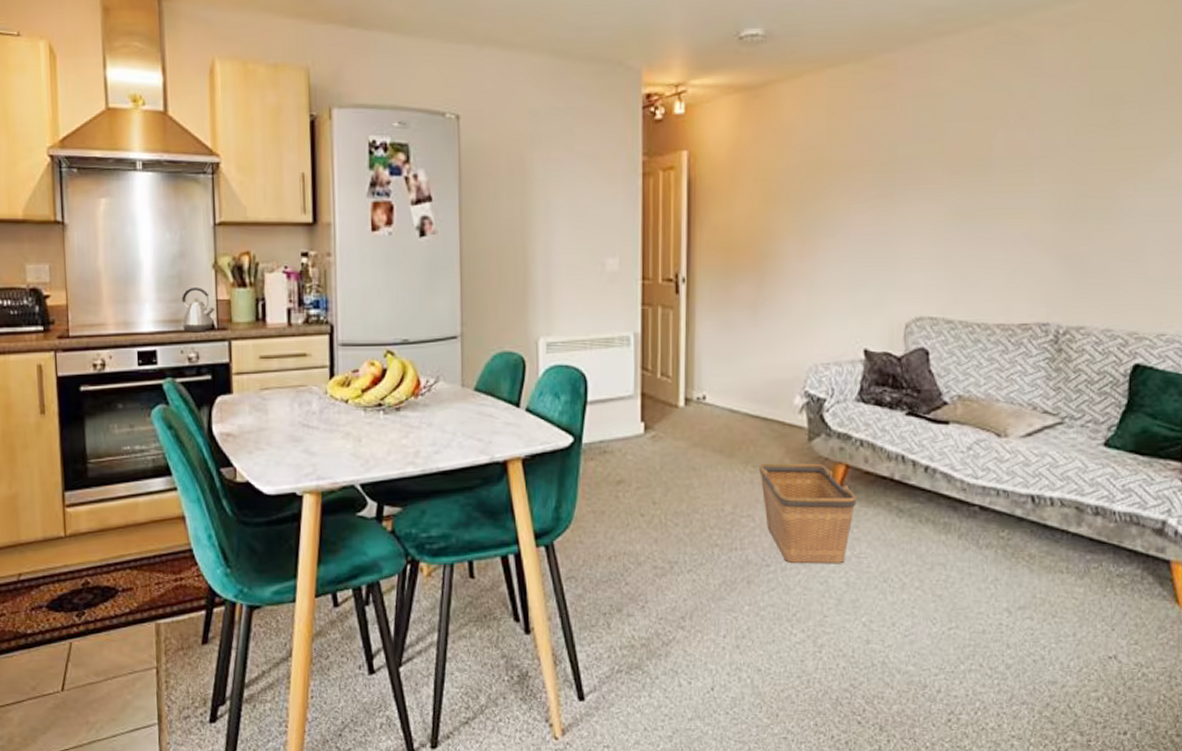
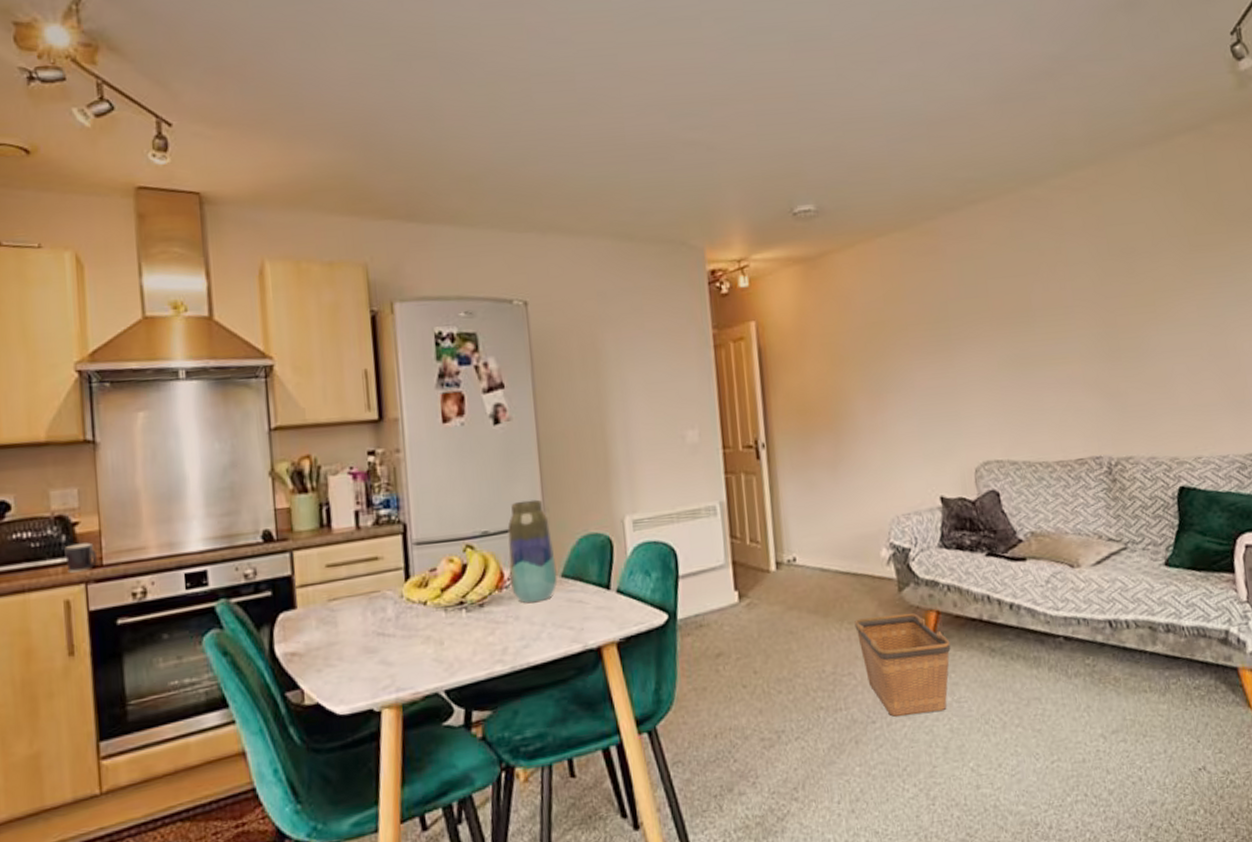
mug: none [36,315,64,342] -> present [63,542,97,574]
kettle: present [180,286,215,333] -> none [234,497,274,548]
vase: none [426,313,470,412] -> present [507,499,558,604]

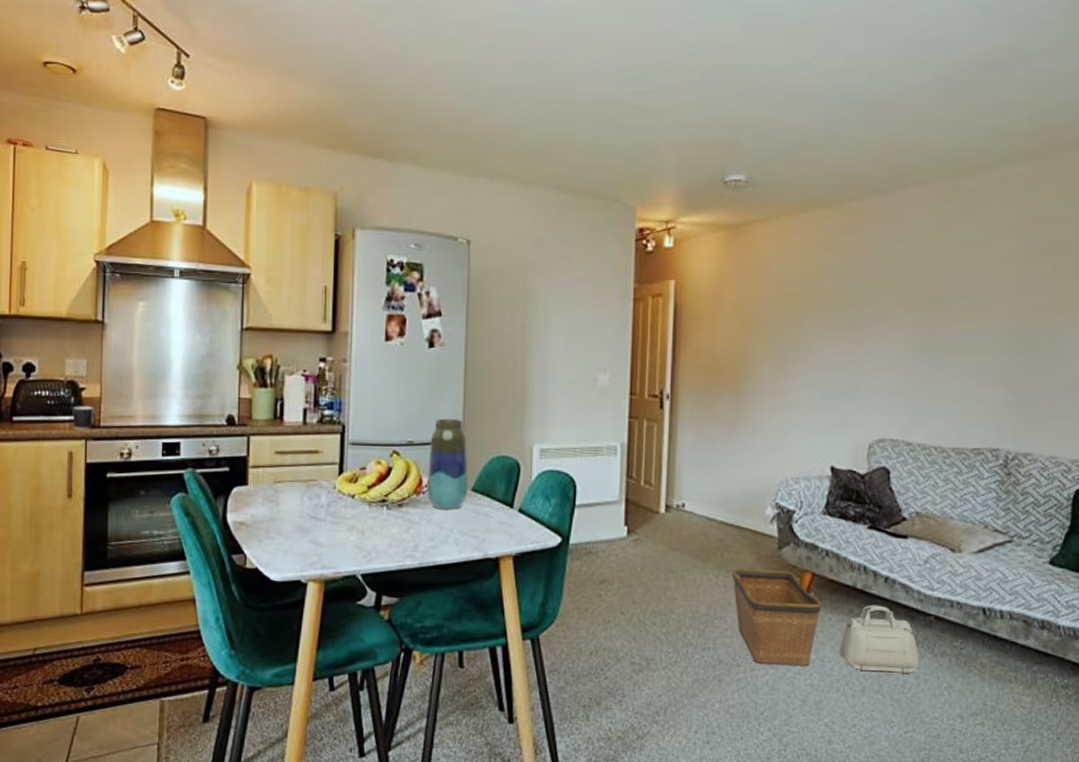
handbag: none [973,634,1055,707] -> present [839,605,919,673]

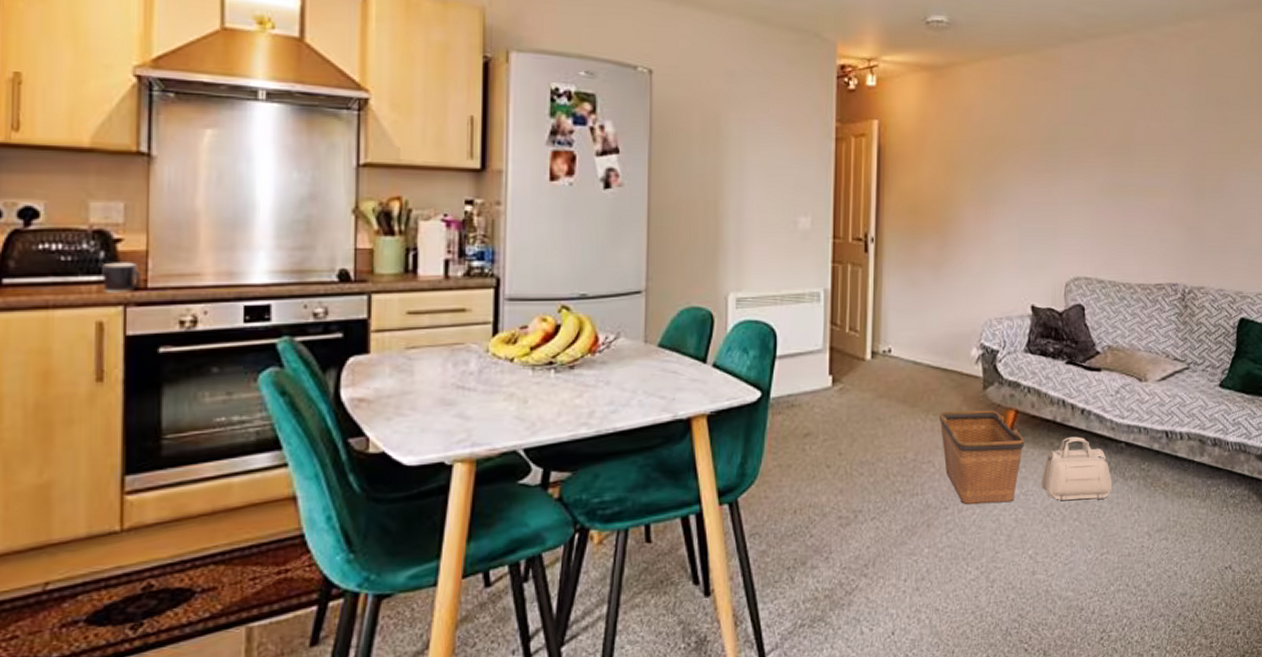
vase: present [428,418,468,510] -> none [605,268,654,370]

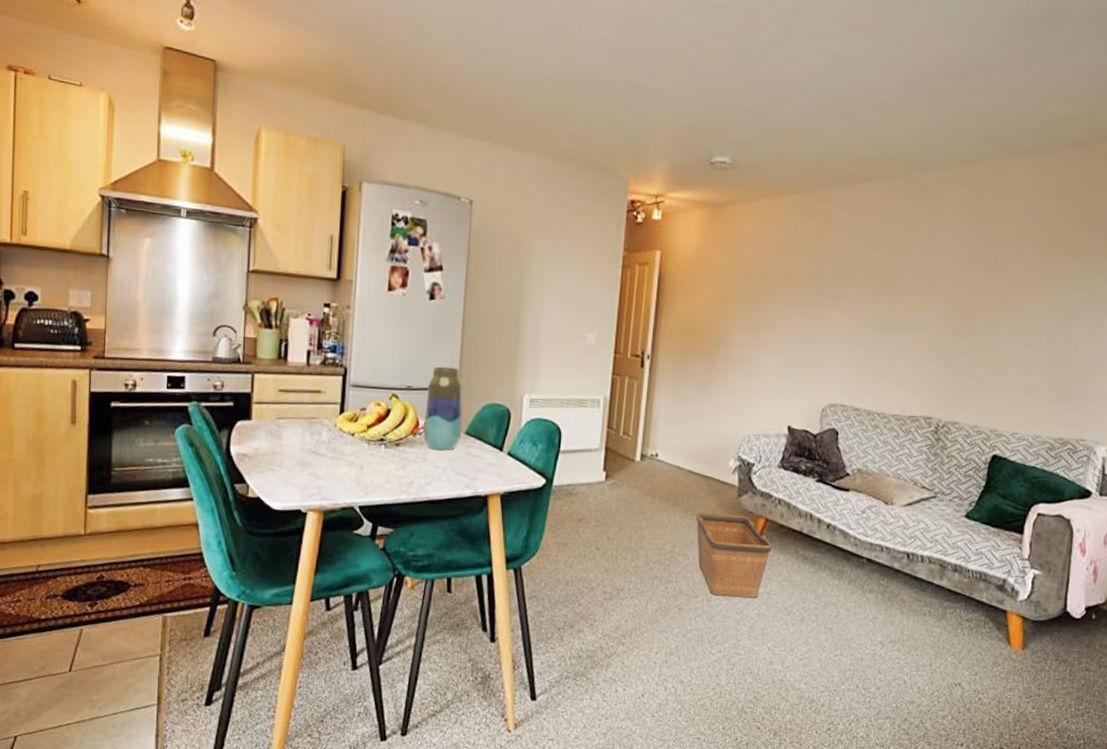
mug: present [100,262,140,294] -> none [75,336,100,361]
kettle: none [305,233,353,285] -> present [209,324,242,365]
vase: none [605,268,654,370] -> present [423,366,463,451]
handbag: present [1041,436,1112,501] -> none [784,547,851,606]

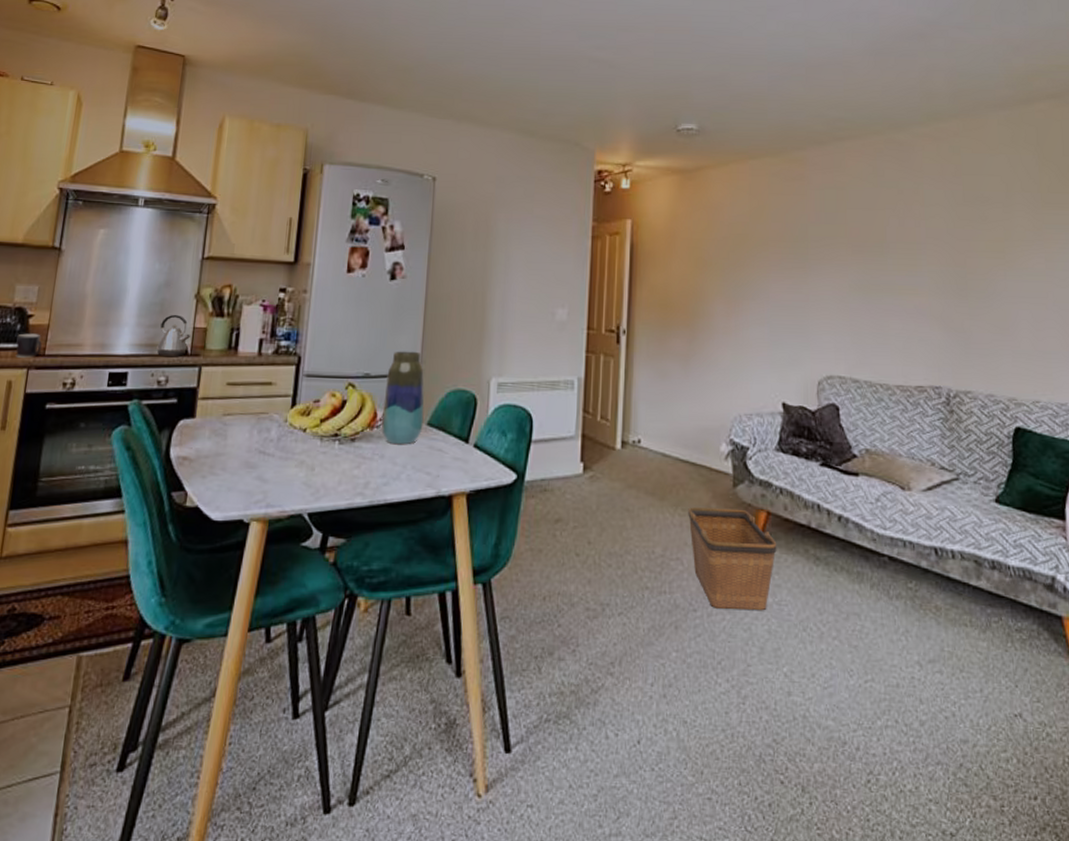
mug: none [75,336,100,361] -> present [15,333,42,359]

